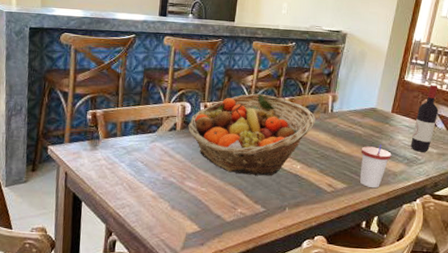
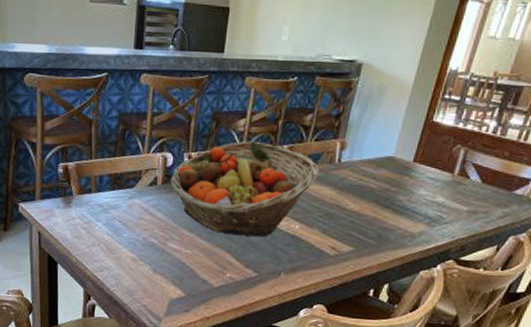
cup: present [359,144,392,188] -> none [368,200,410,251]
wine bottle: present [411,84,439,152] -> none [435,125,476,210]

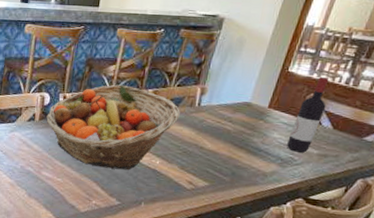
wine bottle: none [435,125,476,210] -> present [287,76,330,153]

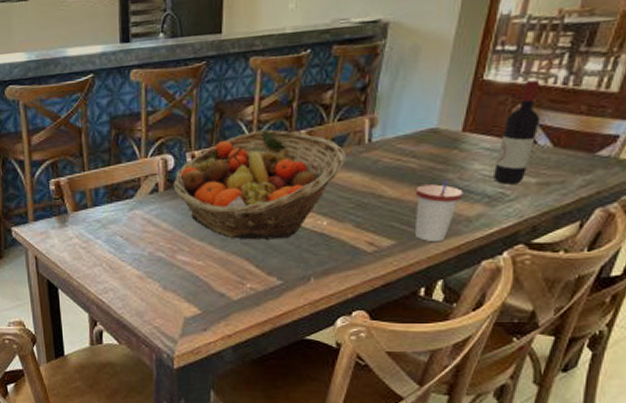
cup: none [223,142,263,188] -> present [414,179,463,241]

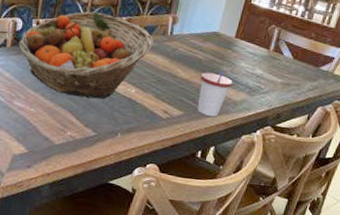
wine bottle: present [494,79,541,185] -> none [254,9,287,82]

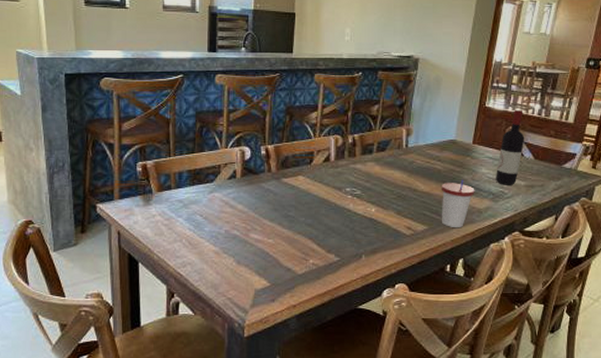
fruit basket: present [18,11,154,100] -> none [249,132,389,222]
wine bottle: none [254,9,287,82] -> present [496,109,525,185]

